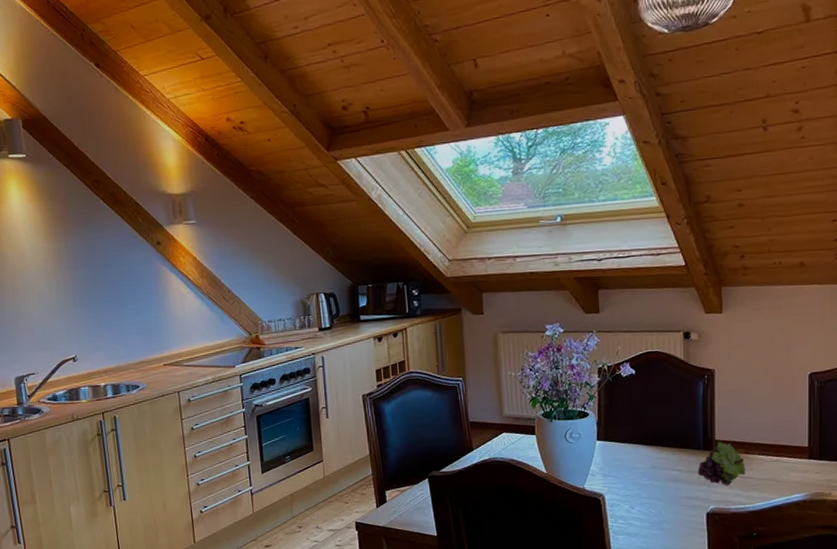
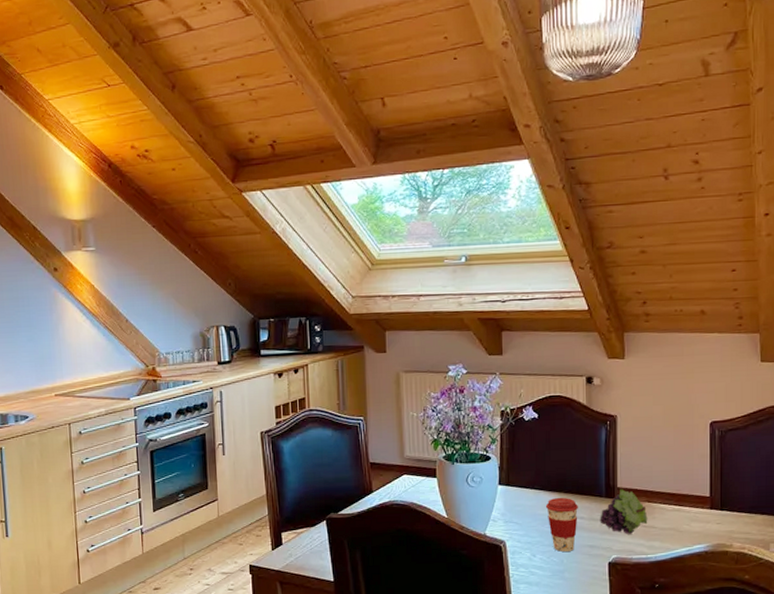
coffee cup: none [643,450,676,503] -> present [545,497,578,552]

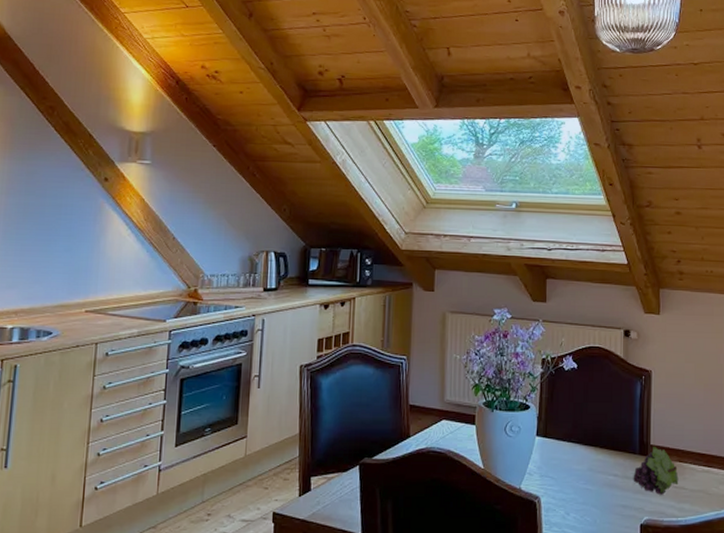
coffee cup: present [545,497,578,552] -> none [581,452,612,511]

